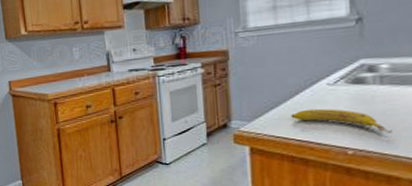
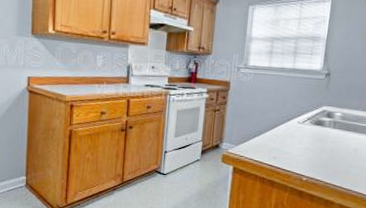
fruit: present [291,108,392,133] -> none [268,140,335,167]

